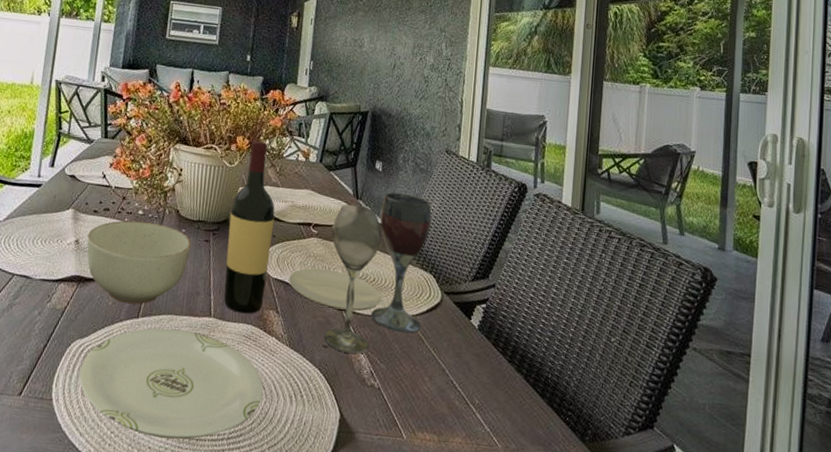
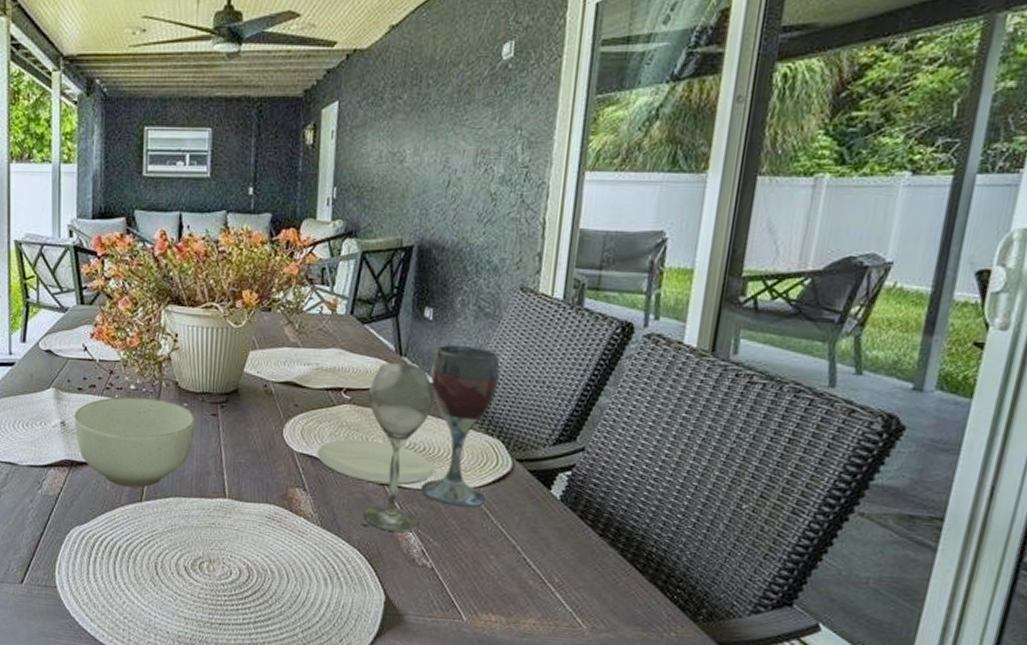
plate: present [79,328,264,440] -> none [82,511,293,624]
wine bottle: present [223,140,275,314] -> none [239,293,296,493]

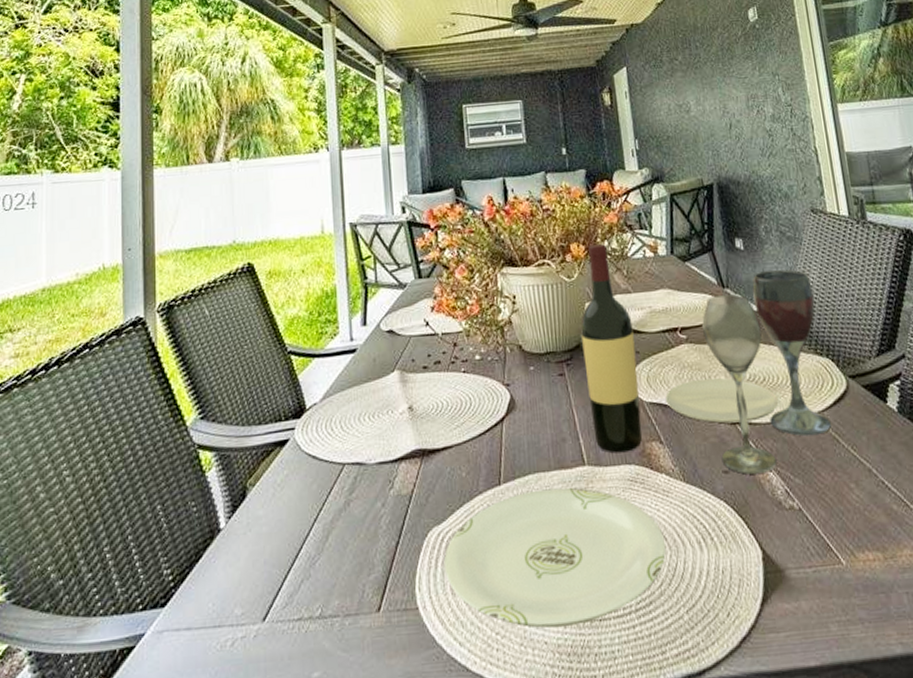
bowl: present [74,396,197,488] -> none [421,366,545,471]
plate: none [82,511,293,624] -> present [443,487,667,628]
wine bottle: none [239,293,296,493] -> present [580,243,643,453]

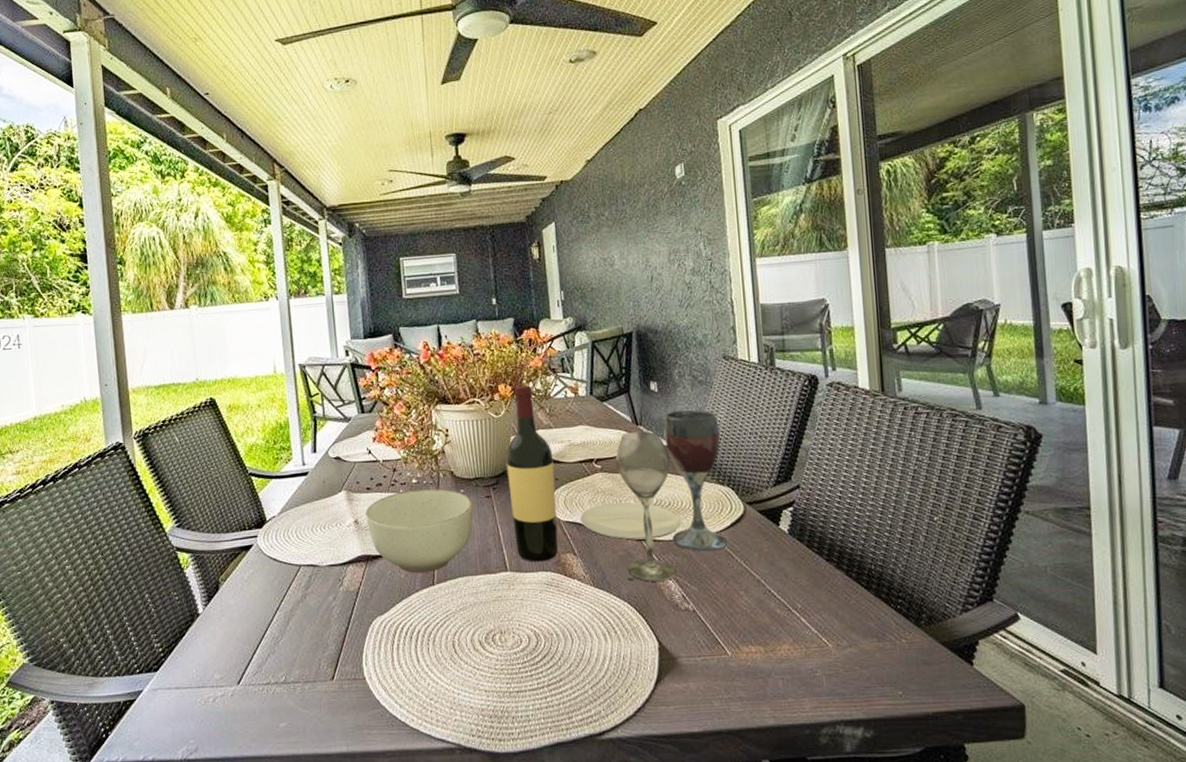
bowl: none [421,366,545,471] -> present [365,488,474,573]
plate: present [443,487,667,628] -> none [386,588,576,697]

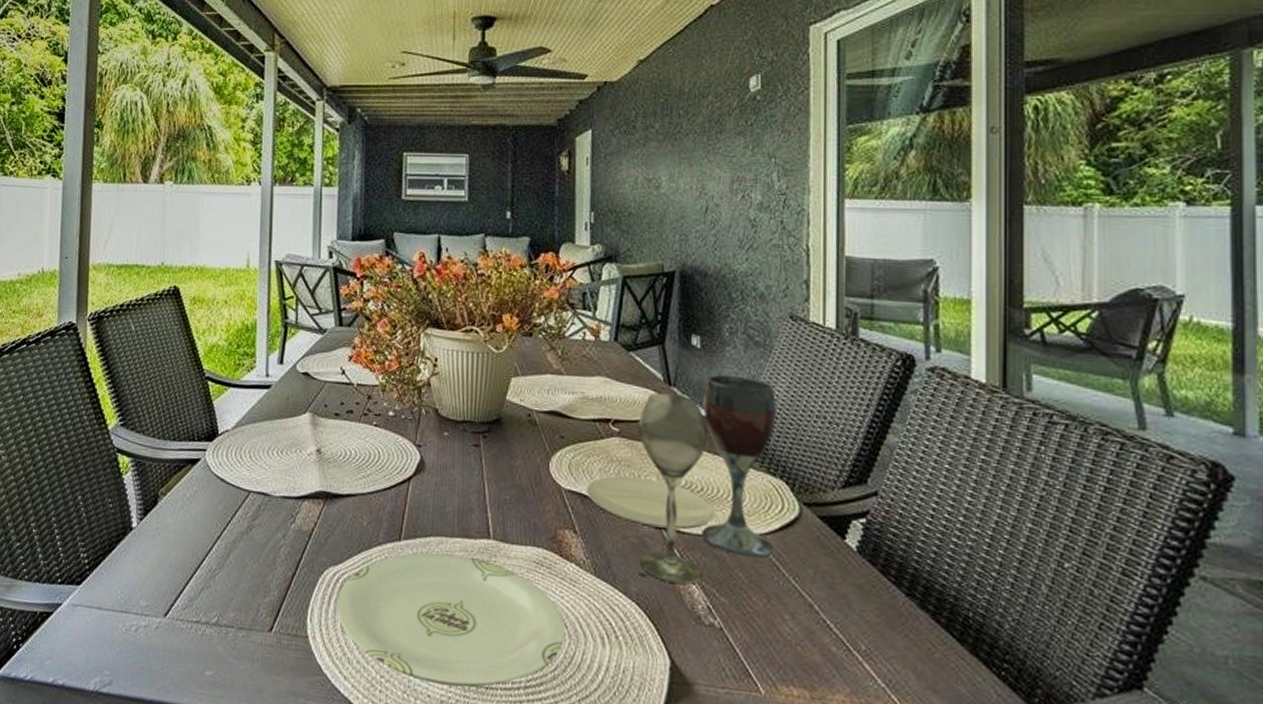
bowl: present [365,488,474,573] -> none [330,423,458,525]
plate: none [386,588,576,697] -> present [336,552,566,688]
wine bottle: present [506,384,559,562] -> none [502,317,560,535]

